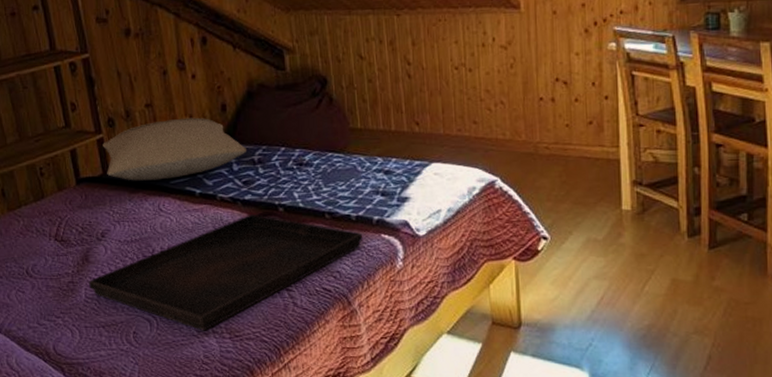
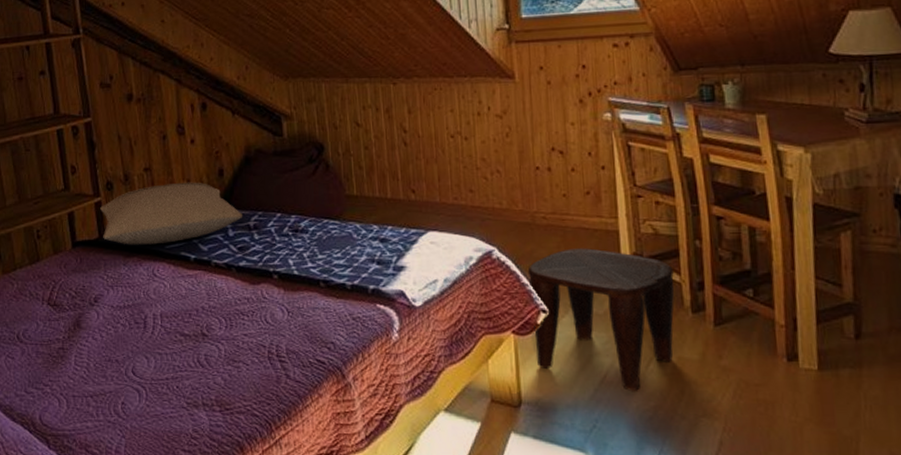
serving tray: present [88,213,363,331] -> none [78,280,358,403]
stool: none [529,177,672,311] -> present [527,248,675,391]

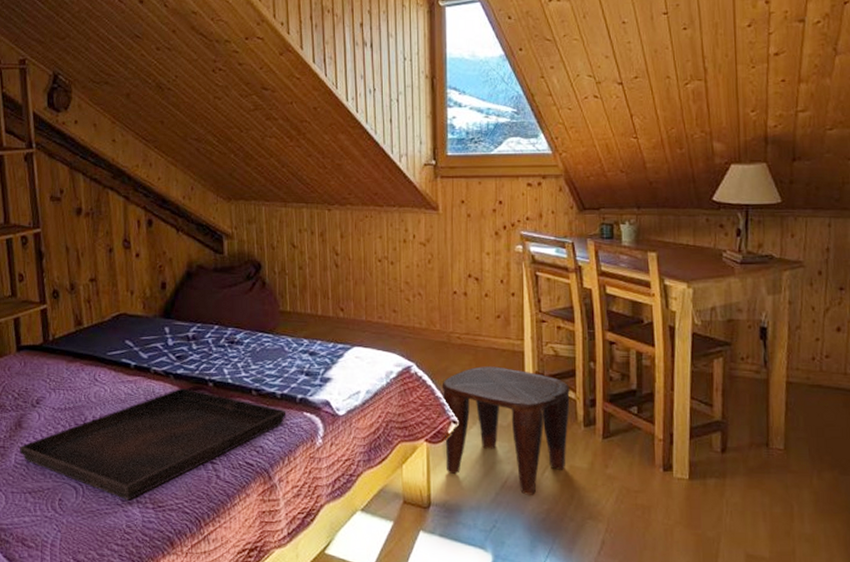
serving tray: none [78,280,358,403] -> present [19,387,287,501]
pillow: present [100,182,242,245] -> none [46,293,182,351]

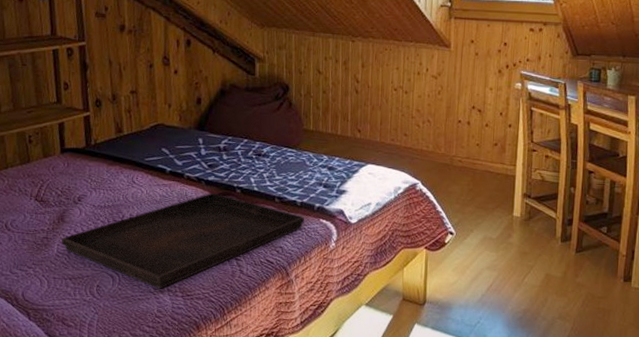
stool: present [442,366,570,495] -> none [441,186,552,297]

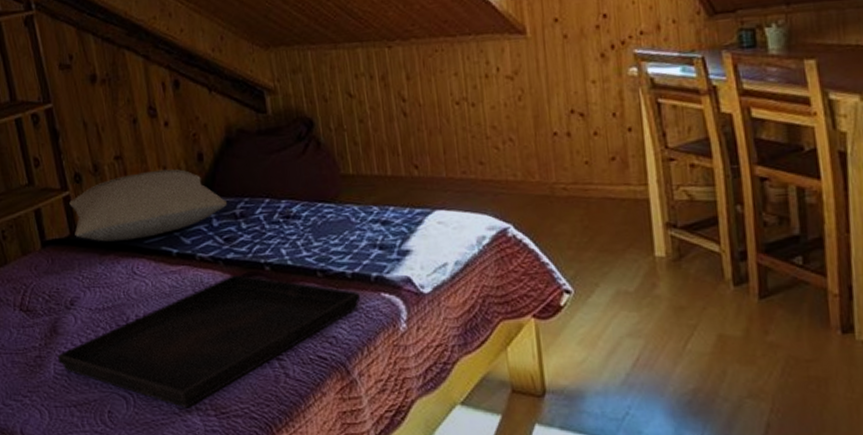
pillow: none [88,106,214,157] -> present [69,169,227,242]

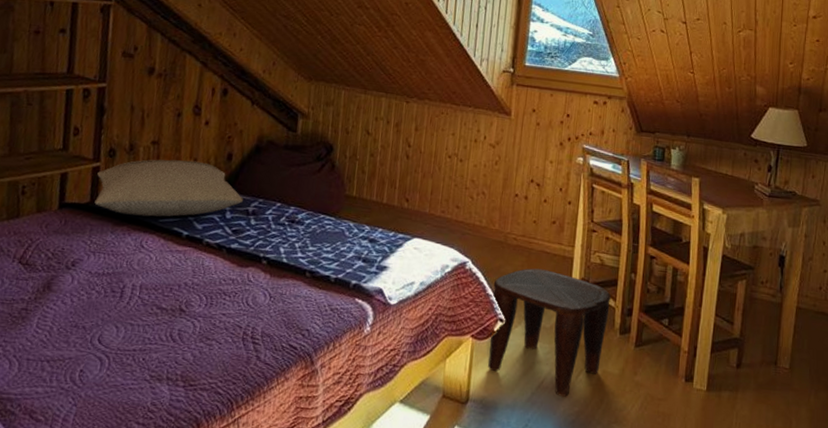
serving tray: present [57,274,361,408] -> none [43,262,339,377]
stool: none [547,220,714,374] -> present [488,268,611,397]

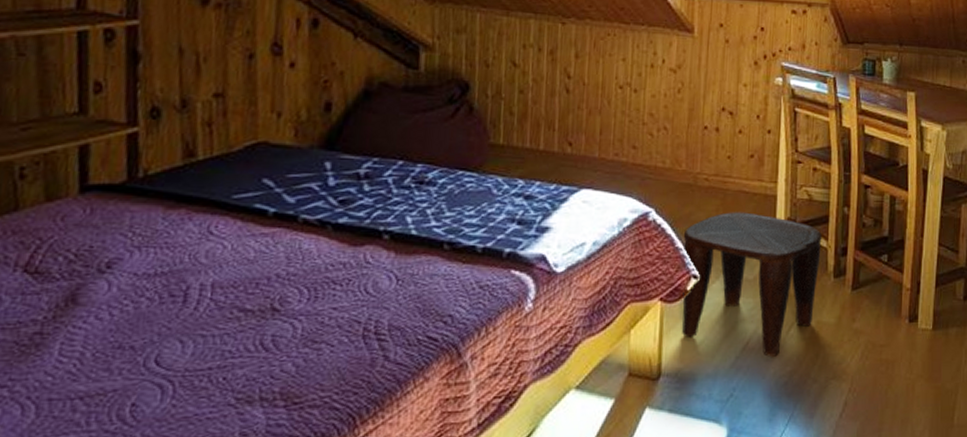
pillow: present [94,159,243,217] -> none [134,115,351,193]

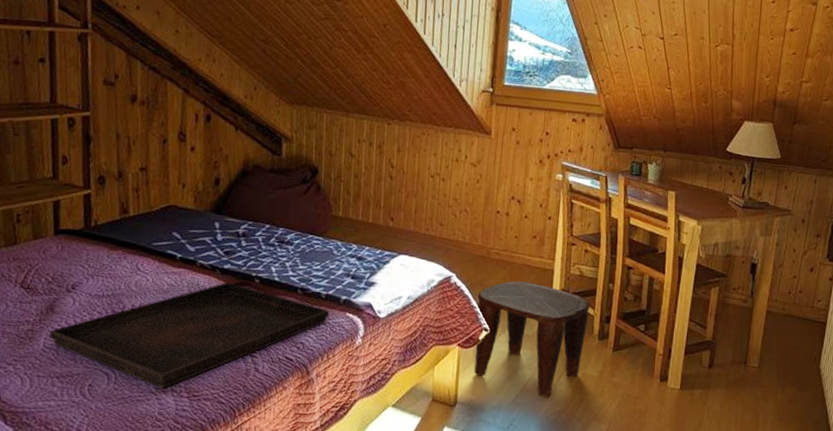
serving tray: none [68,241,489,399] -> present [49,282,330,389]

